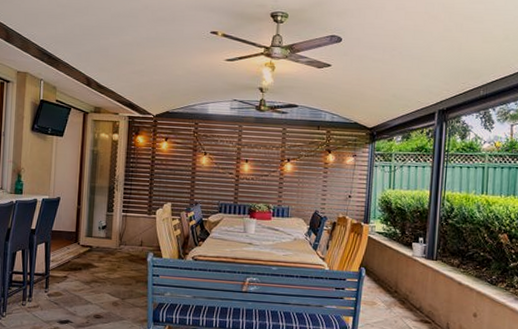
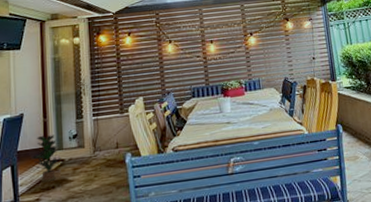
potted plant: none [63,220,90,263] -> present [31,134,61,182]

